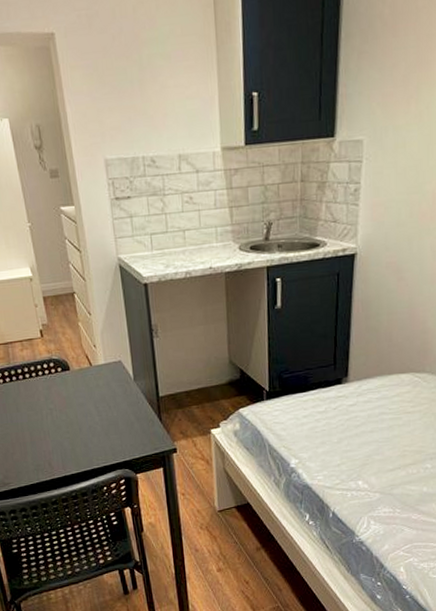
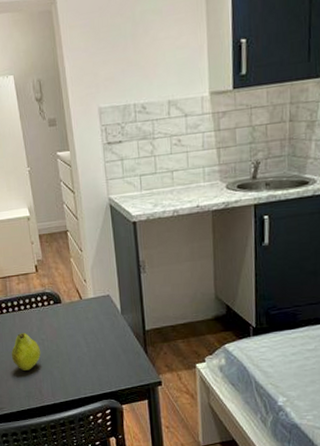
fruit: none [16,403,50,443] -> present [11,333,41,371]

